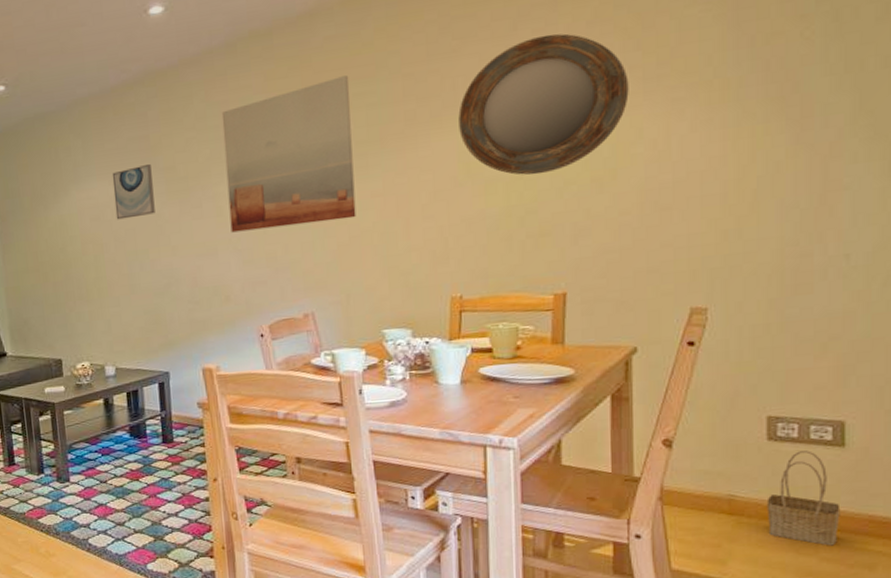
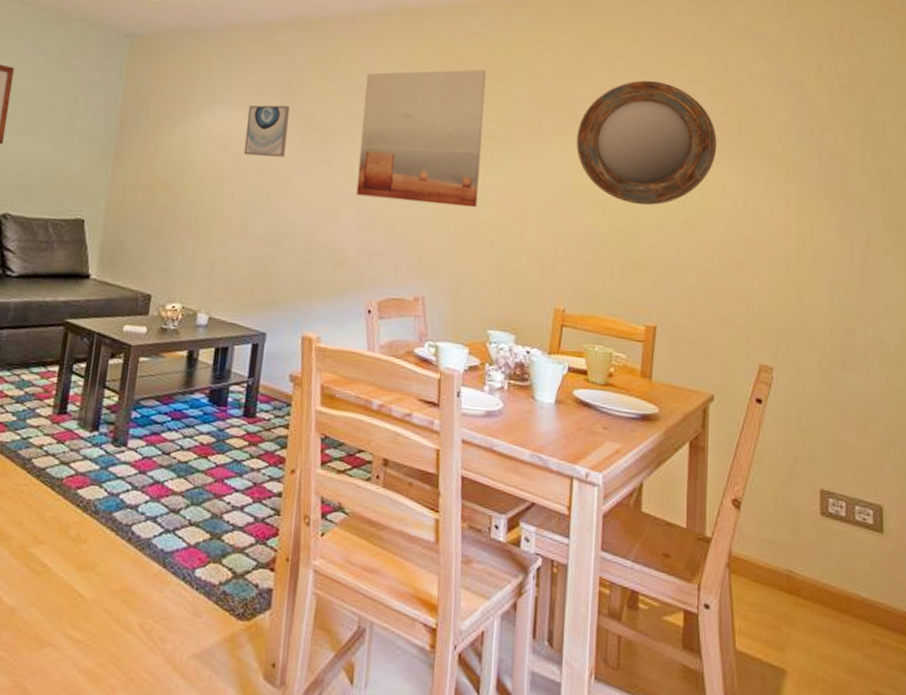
basket: present [766,450,841,546] -> none [820,531,881,642]

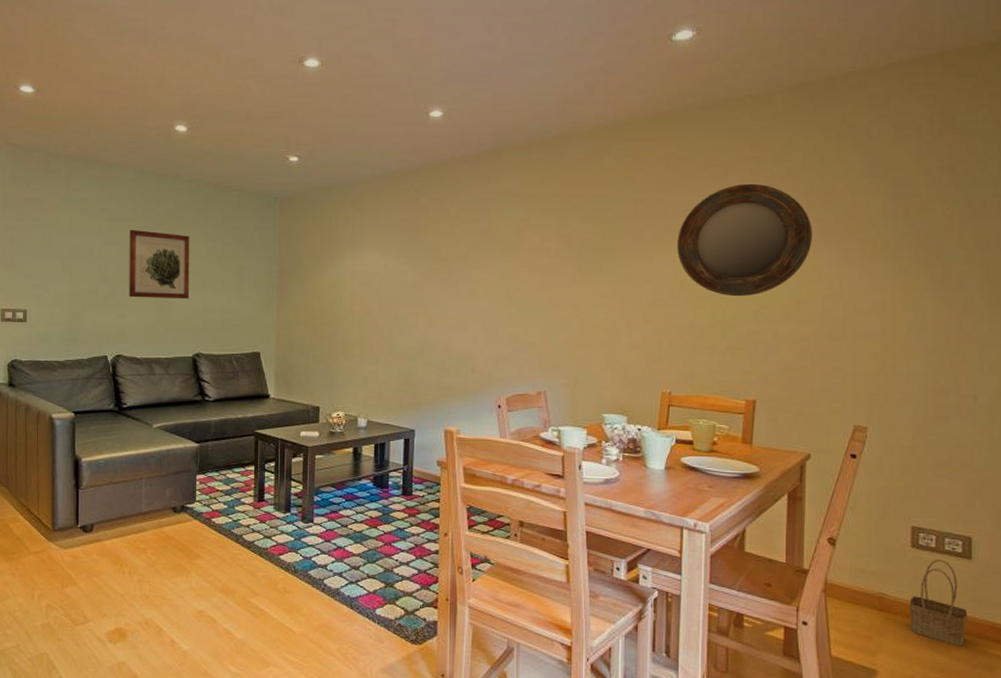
wall art: present [243,105,289,158] -> none [383,242,418,288]
wall art: present [356,69,487,208] -> none [481,192,591,313]
basket: none [820,531,881,642] -> present [909,560,968,647]

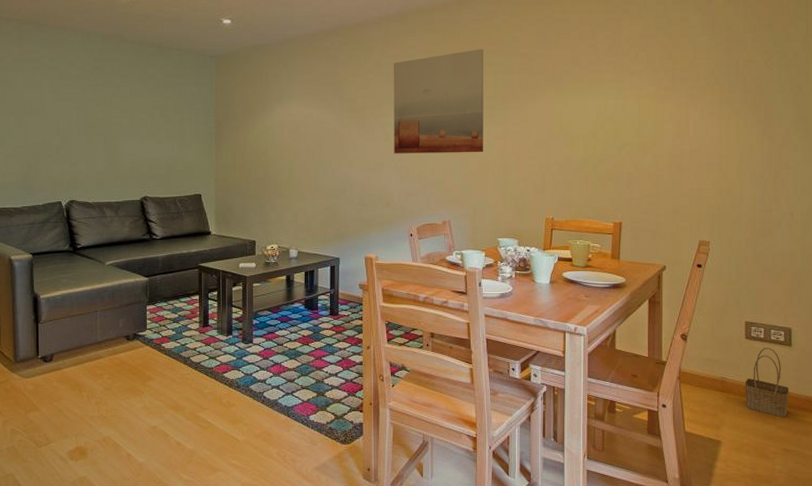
wall art: present [129,229,190,300] -> none [78,86,136,149]
wall art: none [481,192,591,313] -> present [393,49,484,154]
home mirror: present [677,183,813,297] -> none [556,40,664,136]

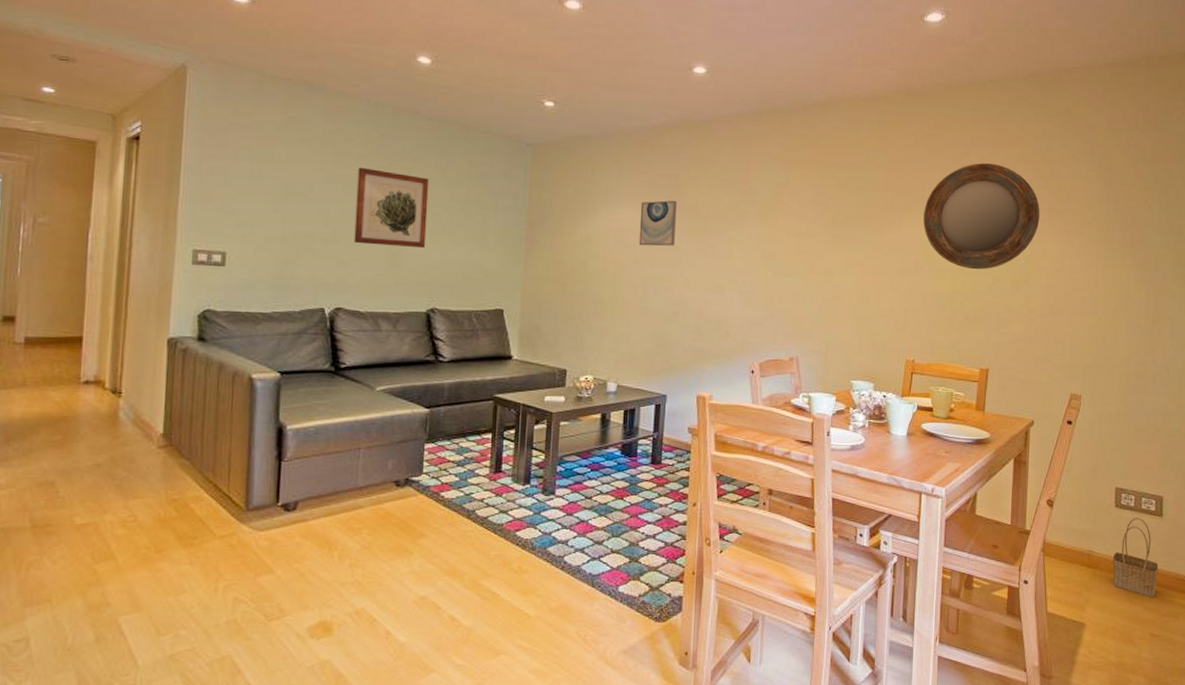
wall art: none [78,86,136,149] -> present [354,167,429,249]
wall art: none [308,94,339,134] -> present [639,200,677,246]
wall art: present [393,49,484,154] -> none [738,160,847,280]
home mirror: none [556,40,664,136] -> present [923,162,1040,270]

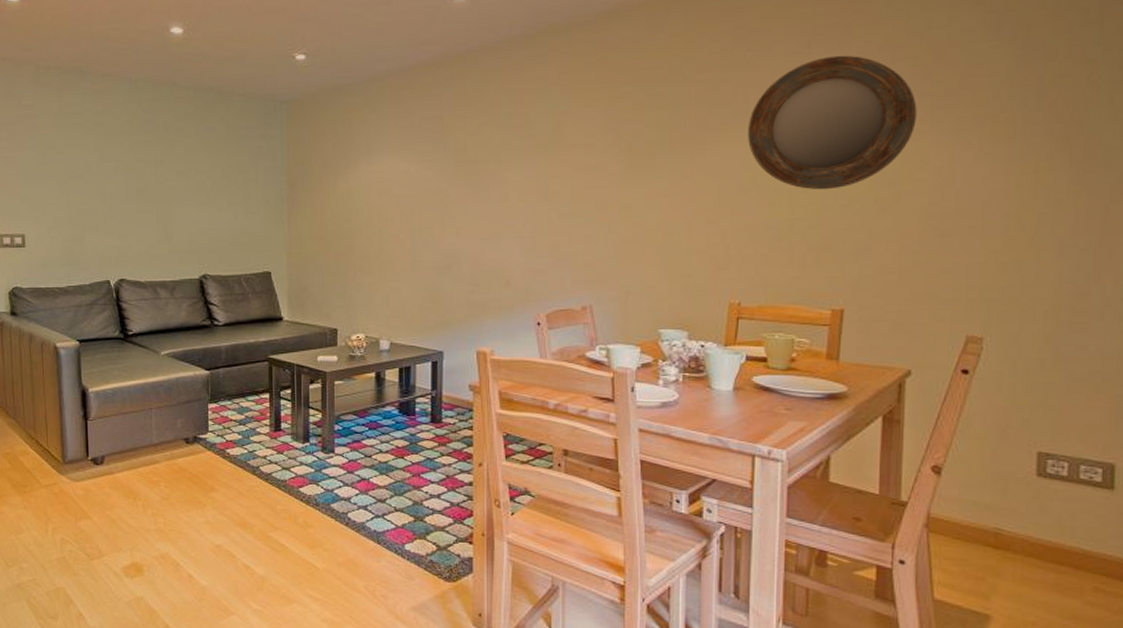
wall art: present [354,167,429,249] -> none [126,143,193,218]
wall art: present [639,200,677,246] -> none [403,143,443,196]
basket: present [1112,518,1159,598] -> none [1033,490,1107,590]

